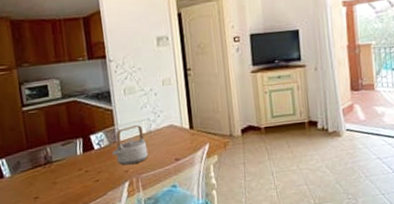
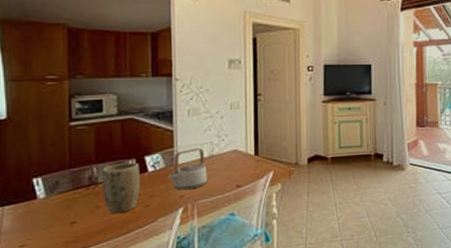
plant pot: none [54,141,89,189] -> present [102,162,140,214]

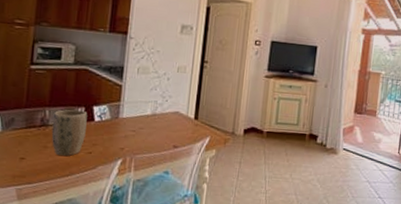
teapot: present [168,148,208,190] -> none [112,105,148,144]

